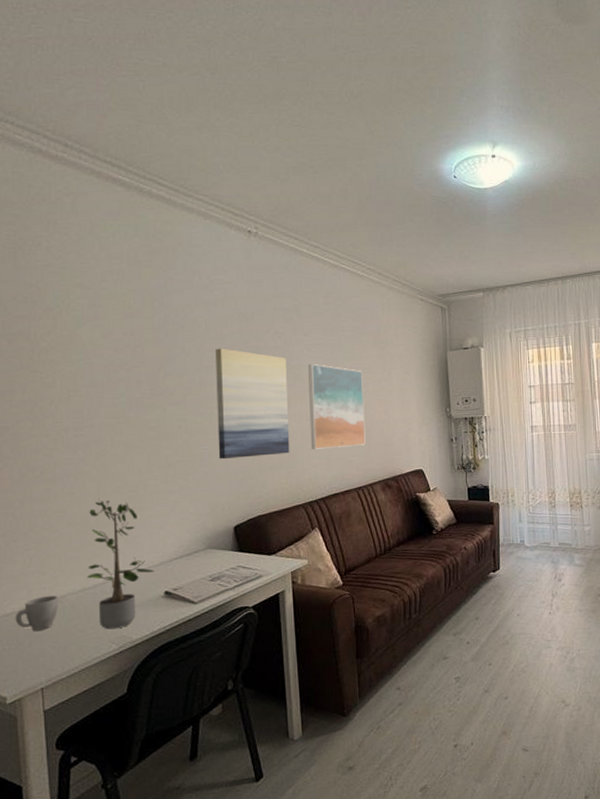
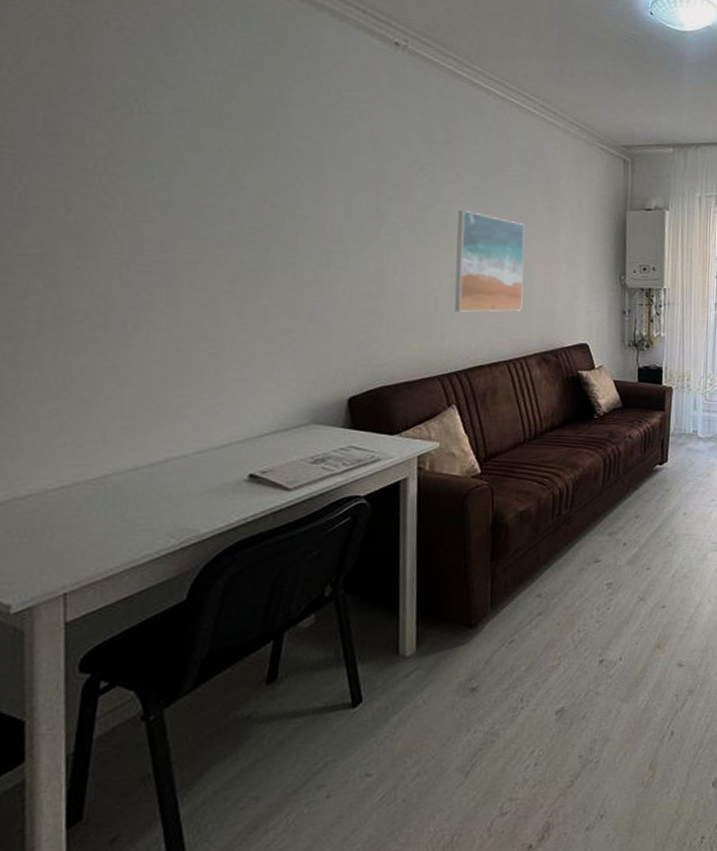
mug: present [15,596,59,631] -> none [31,475,98,519]
potted plant: present [87,497,154,630] -> none [141,352,237,520]
wall art: present [215,348,290,460] -> none [334,180,432,316]

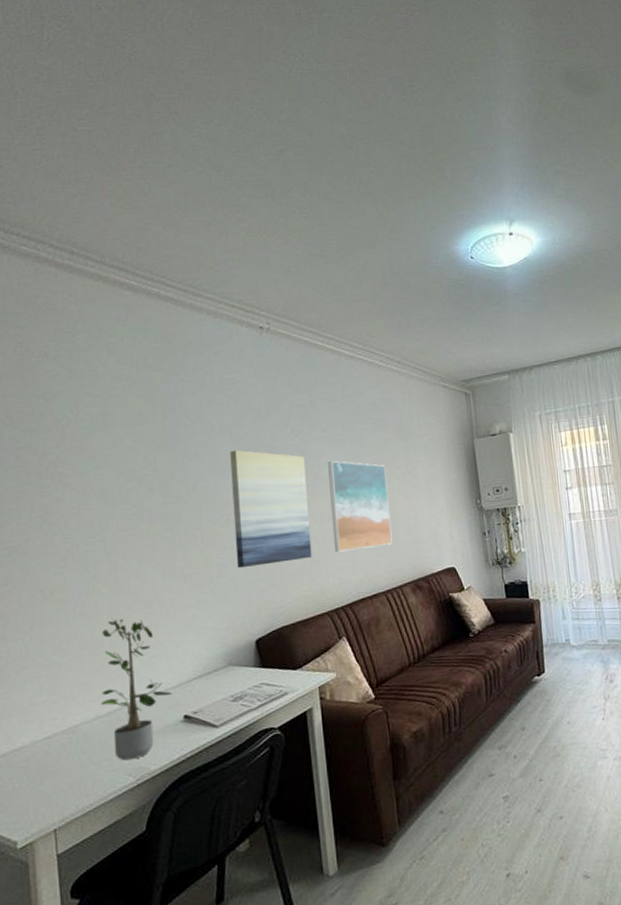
potted plant: none [141,352,237,520] -> present [101,616,172,761]
wall art: none [334,180,432,316] -> present [230,450,312,569]

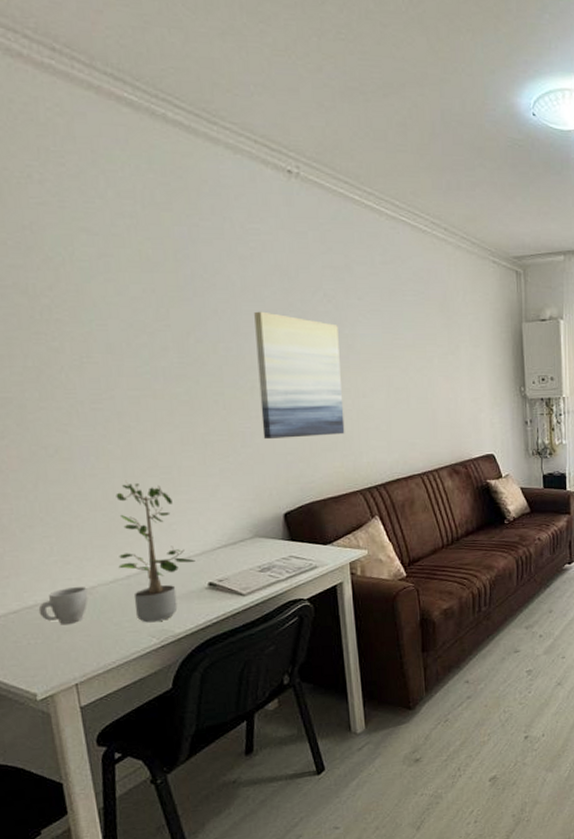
mug: none [25,726,72,766] -> present [38,587,89,624]
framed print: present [328,461,393,552] -> none [364,333,431,430]

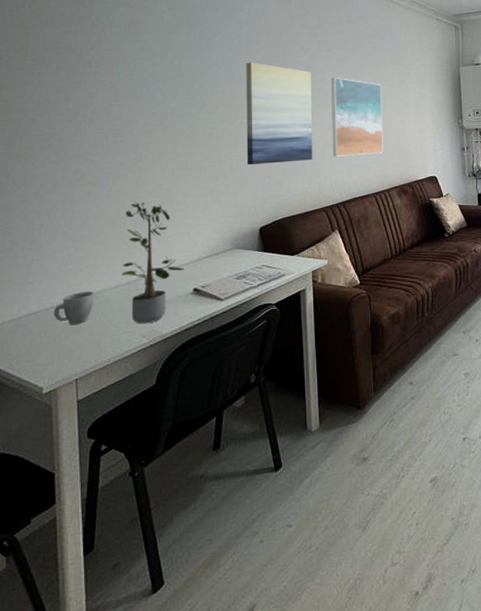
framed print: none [364,333,431,430] -> present [331,78,383,157]

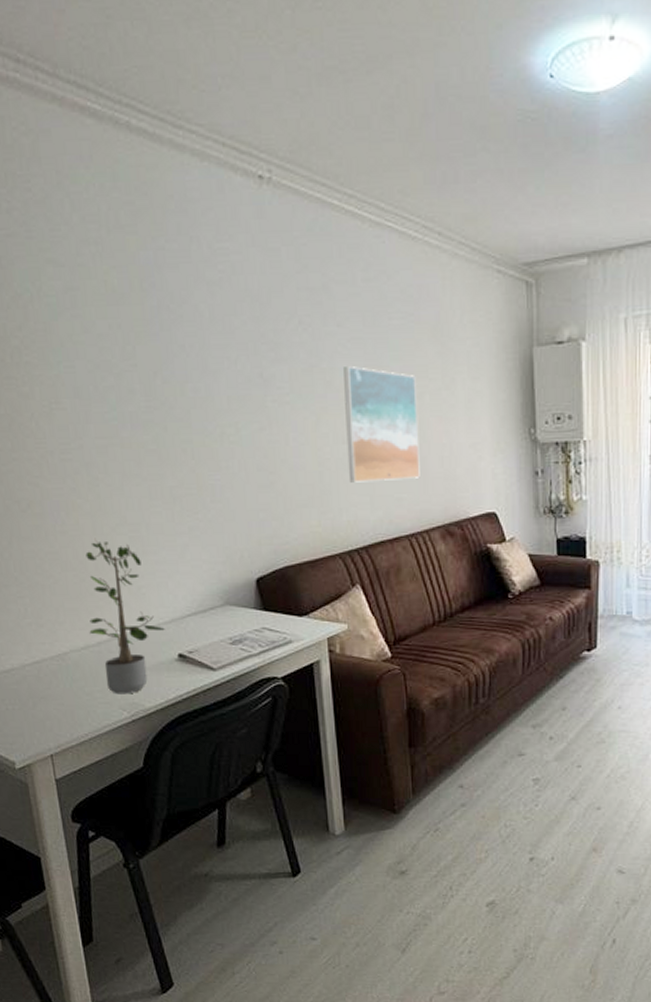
mug: present [53,292,94,324] -> none [15,652,61,691]
wall art: present [246,62,313,166] -> none [223,345,322,494]

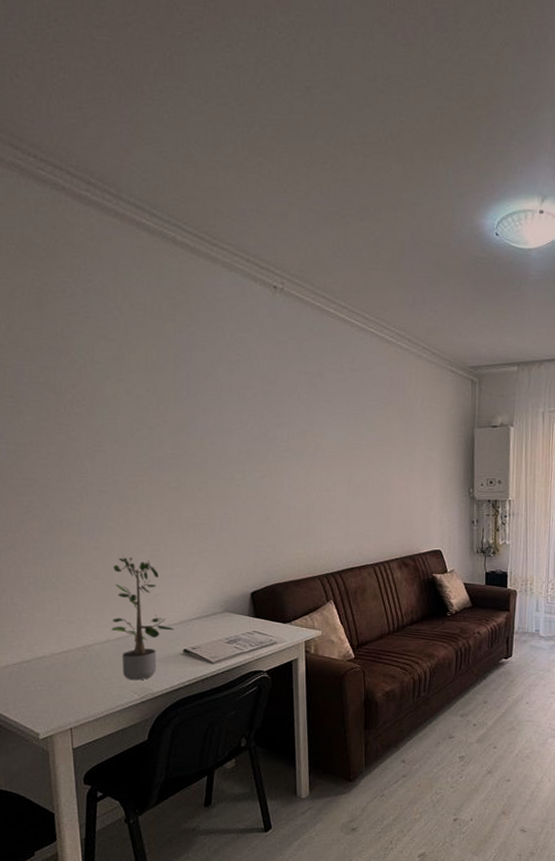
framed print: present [343,366,420,483] -> none [329,433,385,522]

